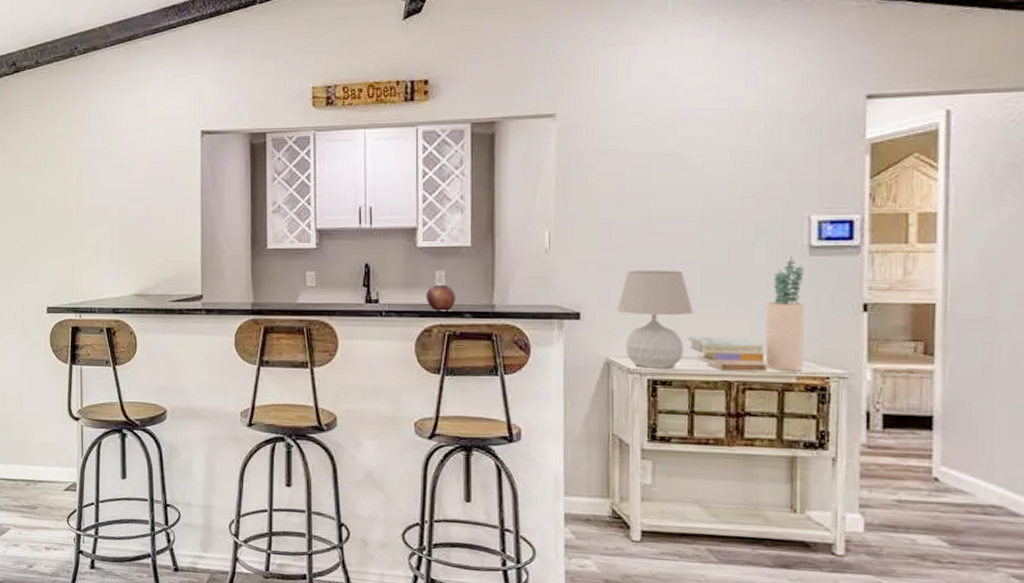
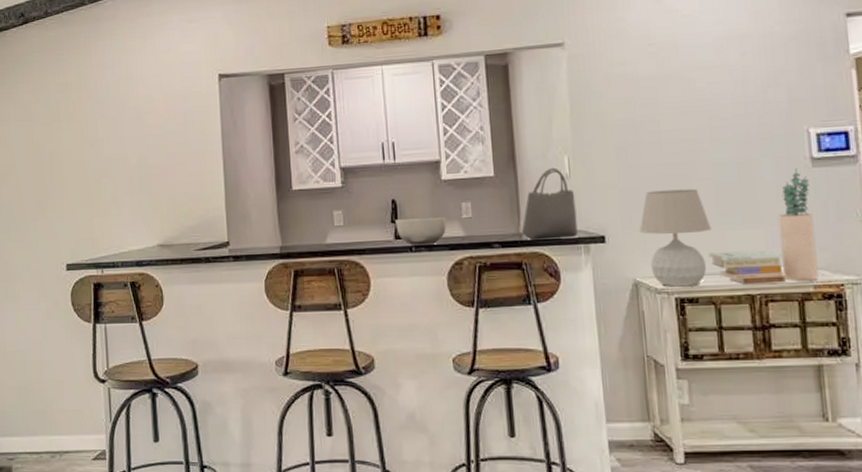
bowl: none [367,284,419,310] -> present [395,217,447,246]
fruit: present [426,284,456,311] -> none [454,216,484,243]
handbag: none [495,241,553,313] -> present [522,167,578,241]

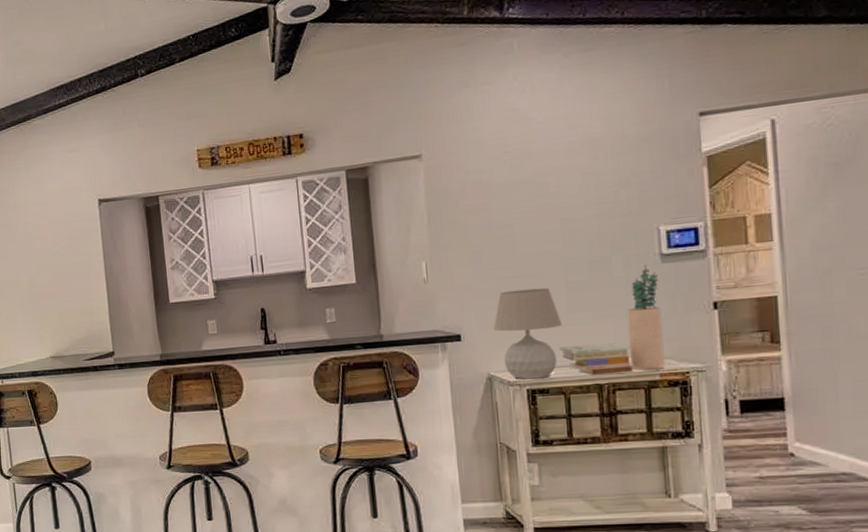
bowl: present [395,217,447,246] -> none [265,322,313,350]
handbag: present [522,167,578,241] -> none [382,273,435,342]

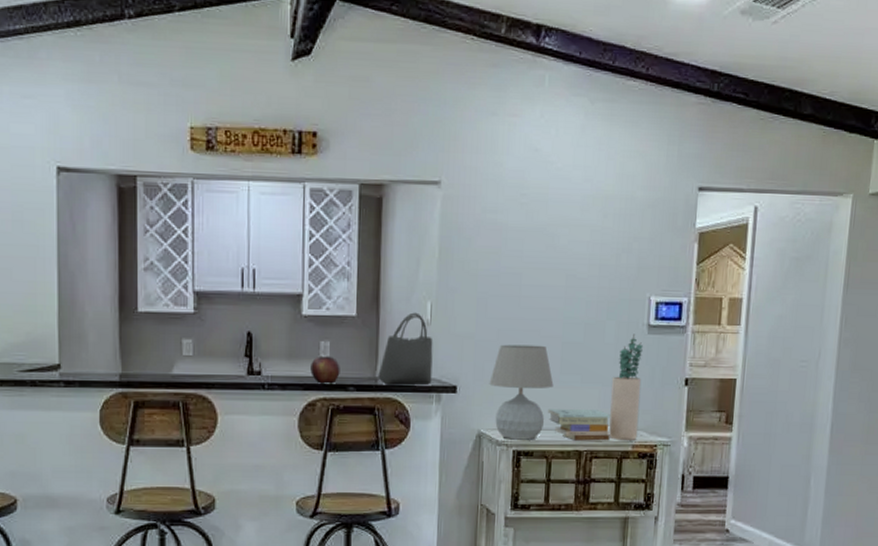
fruit: none [319,320,347,346] -> present [310,355,340,384]
handbag: none [382,273,435,342] -> present [378,312,433,387]

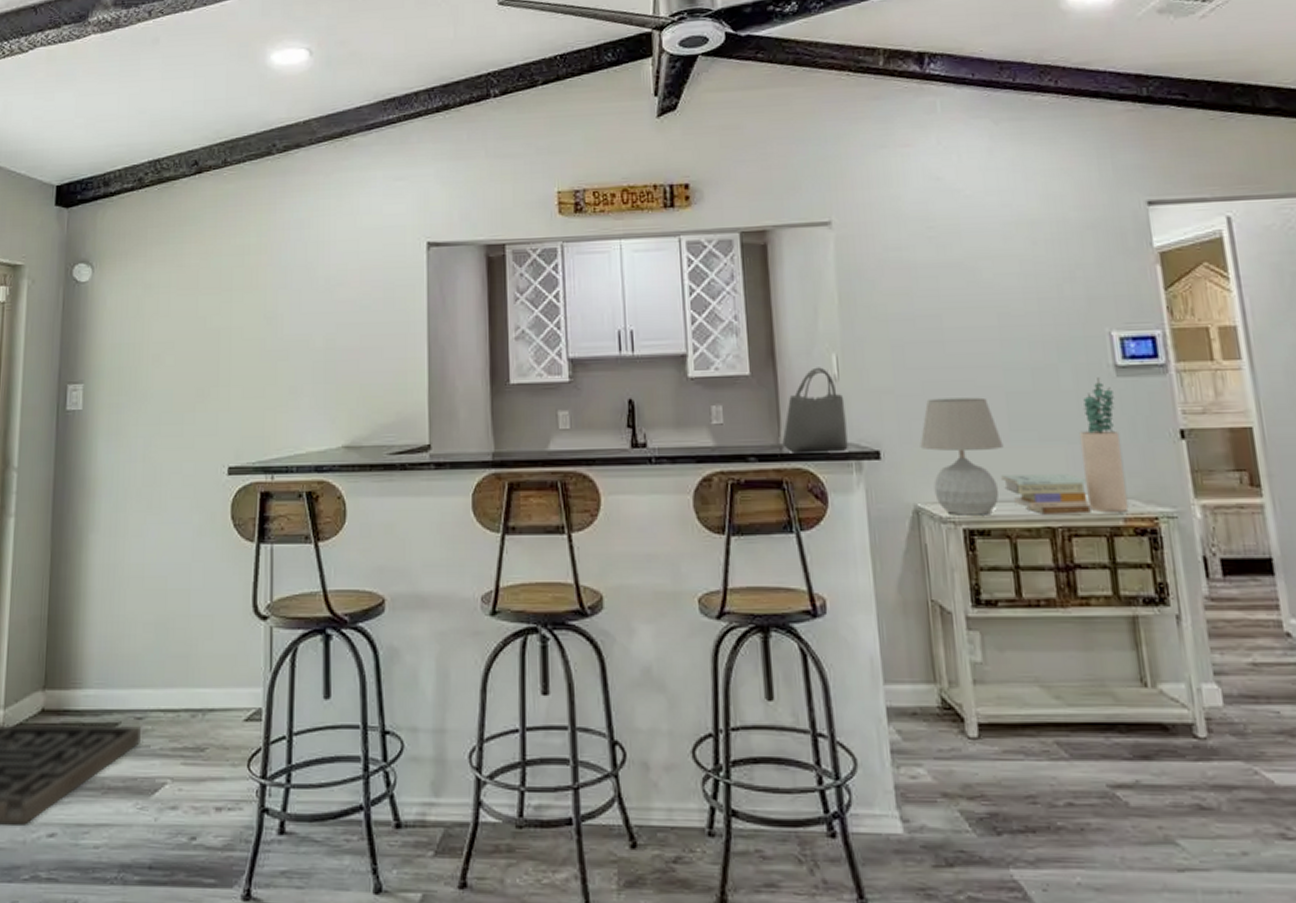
fruit: present [310,355,340,384] -> none [702,422,737,455]

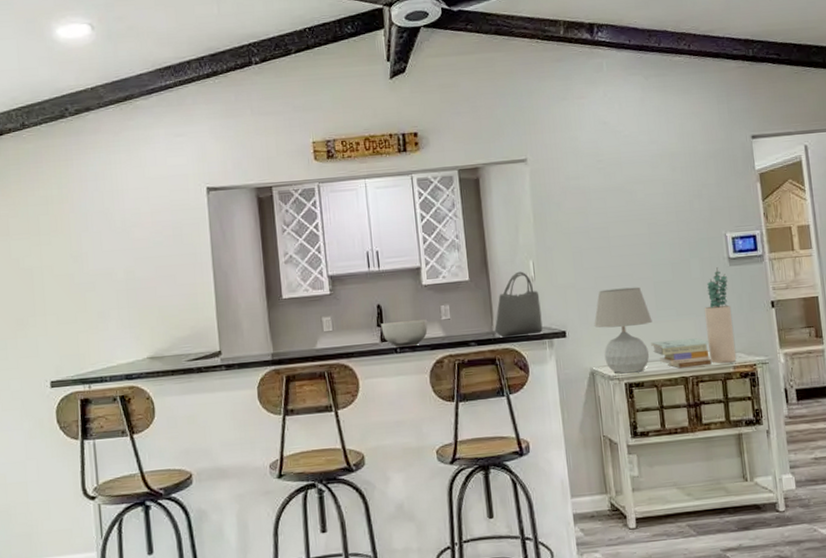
bowl: none [632,422,694,456] -> present [381,319,428,347]

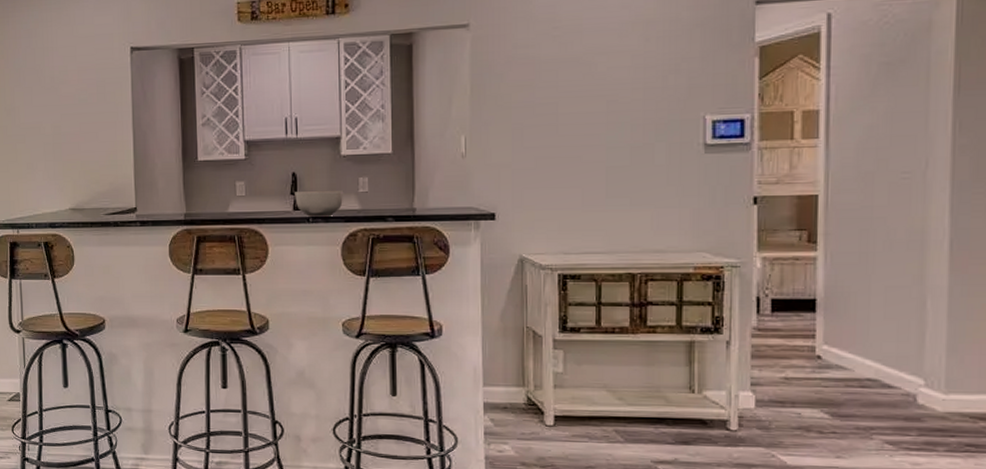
handbag: present [494,271,543,339] -> none [415,146,469,216]
table lamp: present [594,287,653,374] -> none [529,170,599,264]
books: present [651,338,712,369] -> none [595,232,667,263]
vase: present [703,267,737,364] -> none [664,154,701,263]

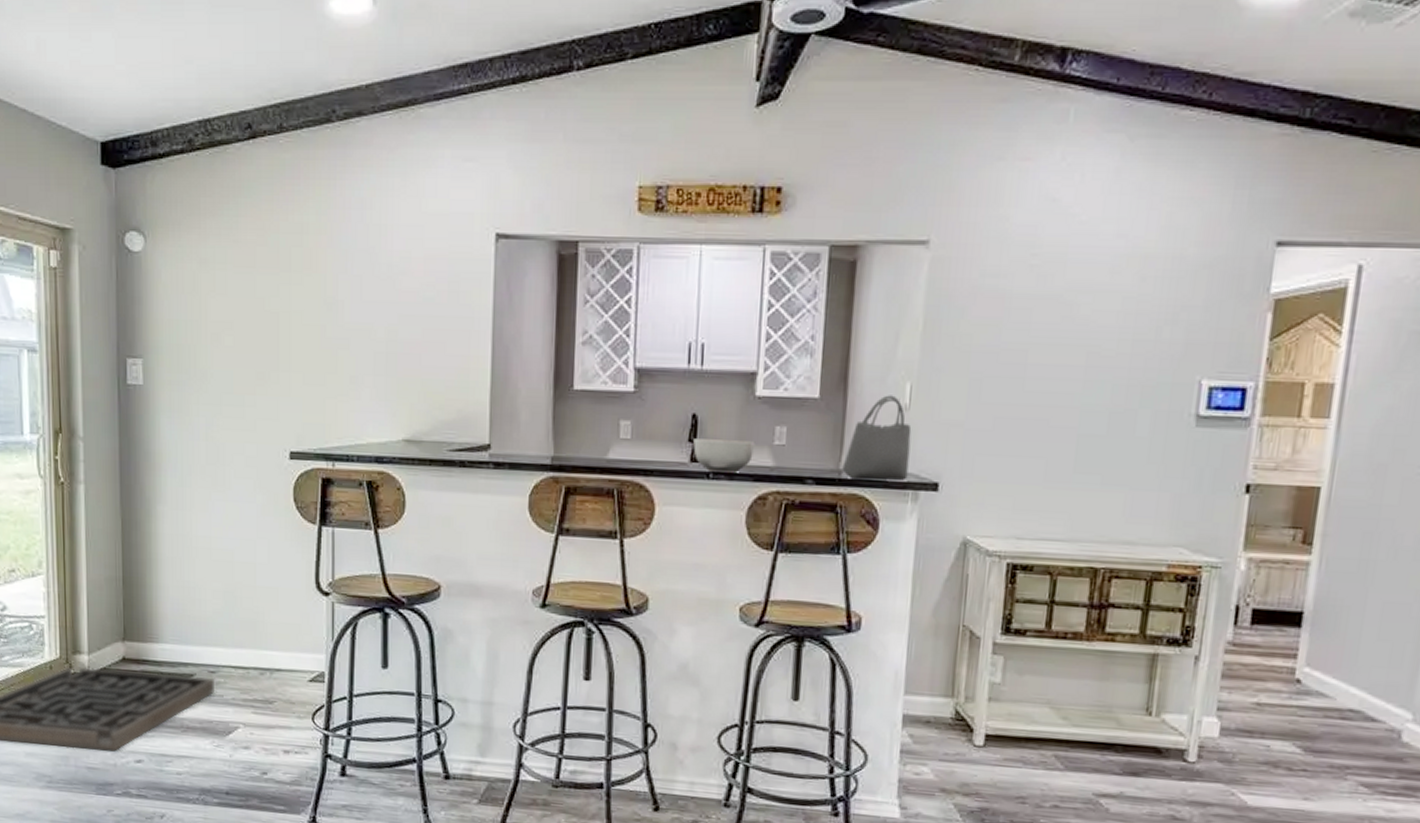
handbag: none [415,146,469,216] -> present [842,395,912,482]

